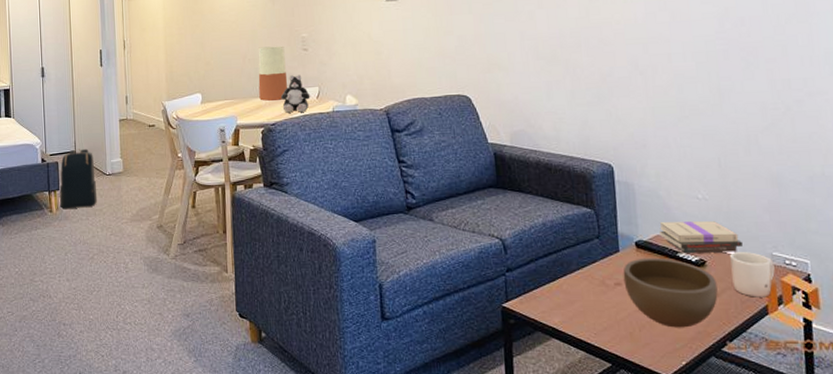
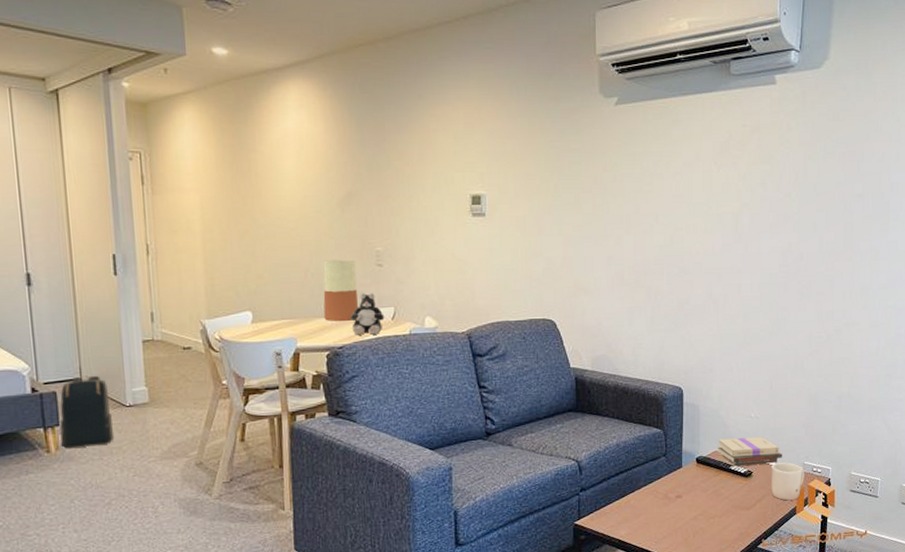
bowl: present [623,257,718,328] -> none [683,471,759,532]

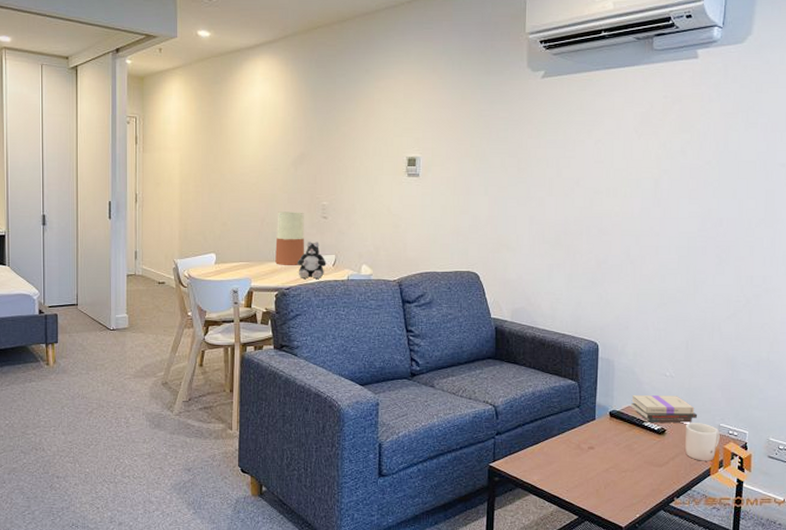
backpack: present [59,375,115,449] -> none [58,302,100,363]

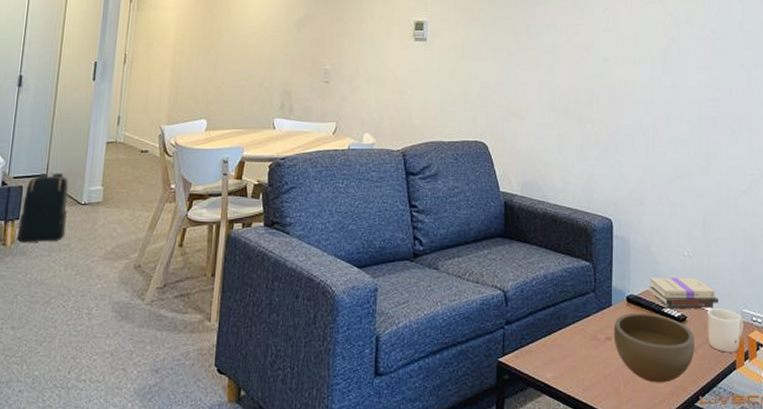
backpack: none [58,302,100,363] -> present [17,172,69,243]
vase: present [275,211,305,266] -> none [271,75,305,134]
plush toy: present [297,242,326,279] -> none [294,108,326,148]
bowl: none [596,425,672,486] -> present [613,312,695,383]

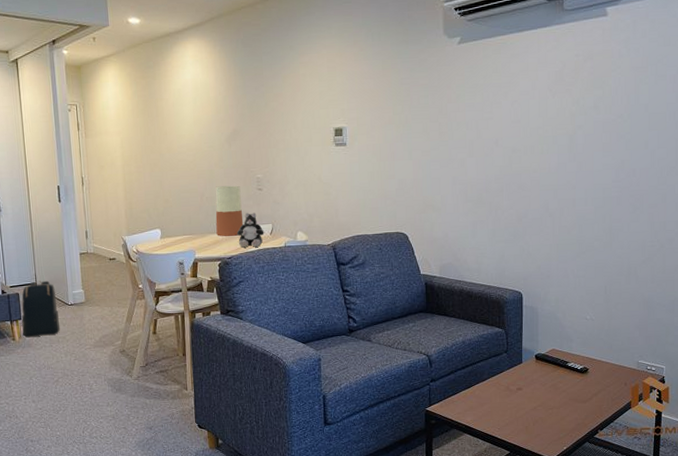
vase: none [271,75,305,134] -> present [215,185,244,237]
plush toy: none [294,108,326,148] -> present [236,213,264,248]
bowl: present [613,312,695,383] -> none [524,367,595,422]
books: present [648,278,718,308] -> none [554,337,617,363]
mug: present [707,308,744,353] -> none [606,361,639,396]

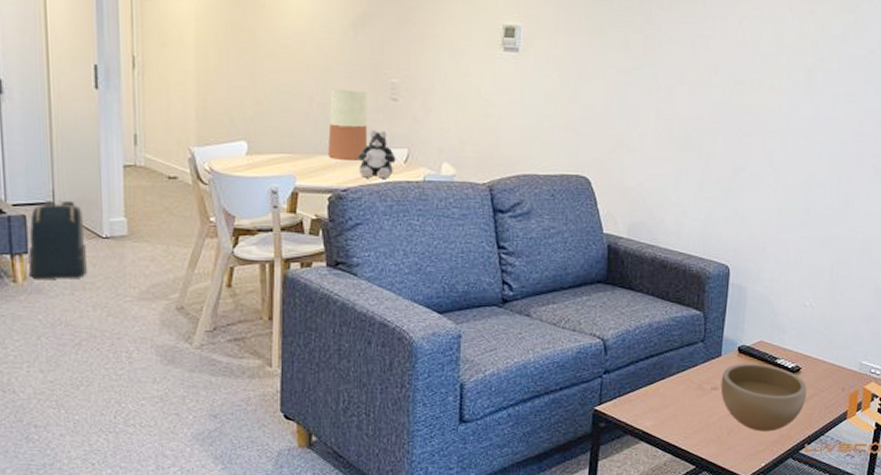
bowl: none [524,367,595,422] -> present [720,363,807,432]

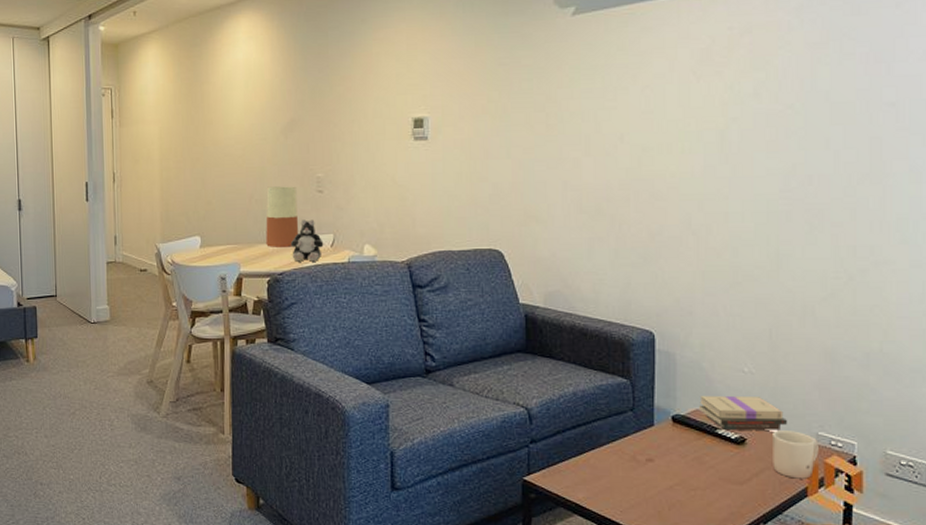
backpack: present [28,200,88,280] -> none [37,293,81,360]
bowl: present [720,363,807,432] -> none [656,433,756,508]
books: none [762,328,837,360] -> present [698,396,787,431]
mug: none [820,360,861,403] -> present [771,430,819,479]

